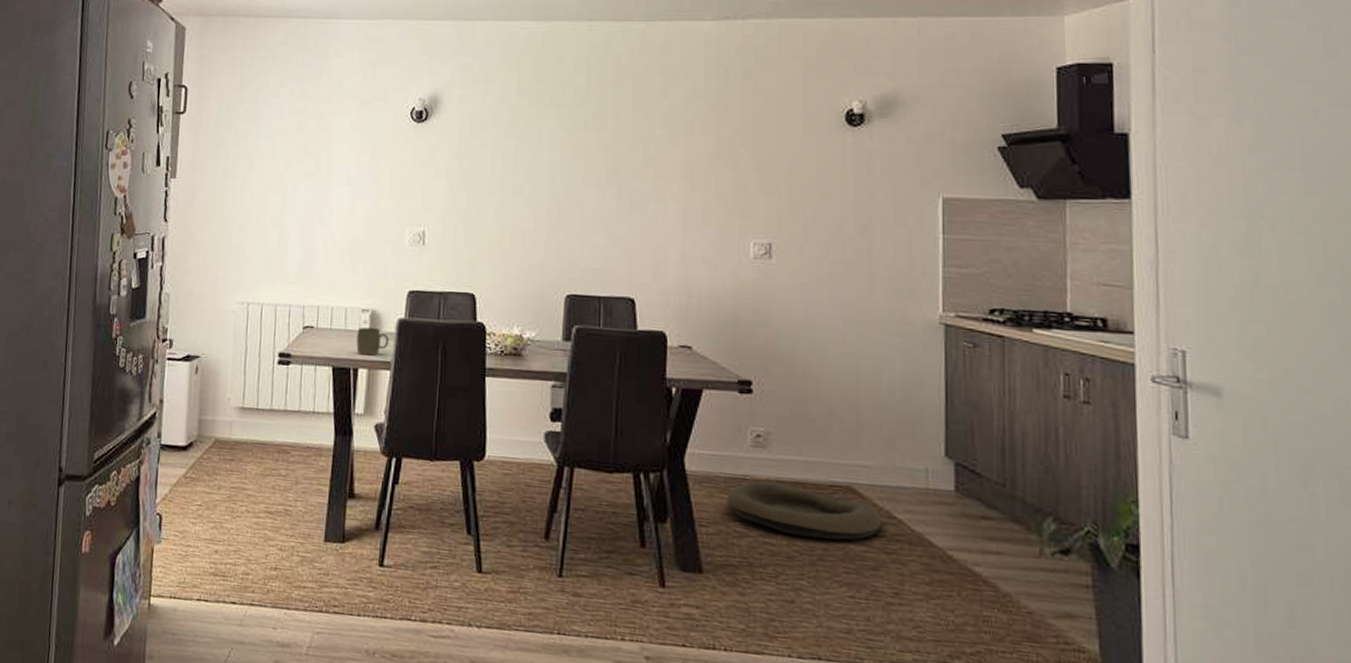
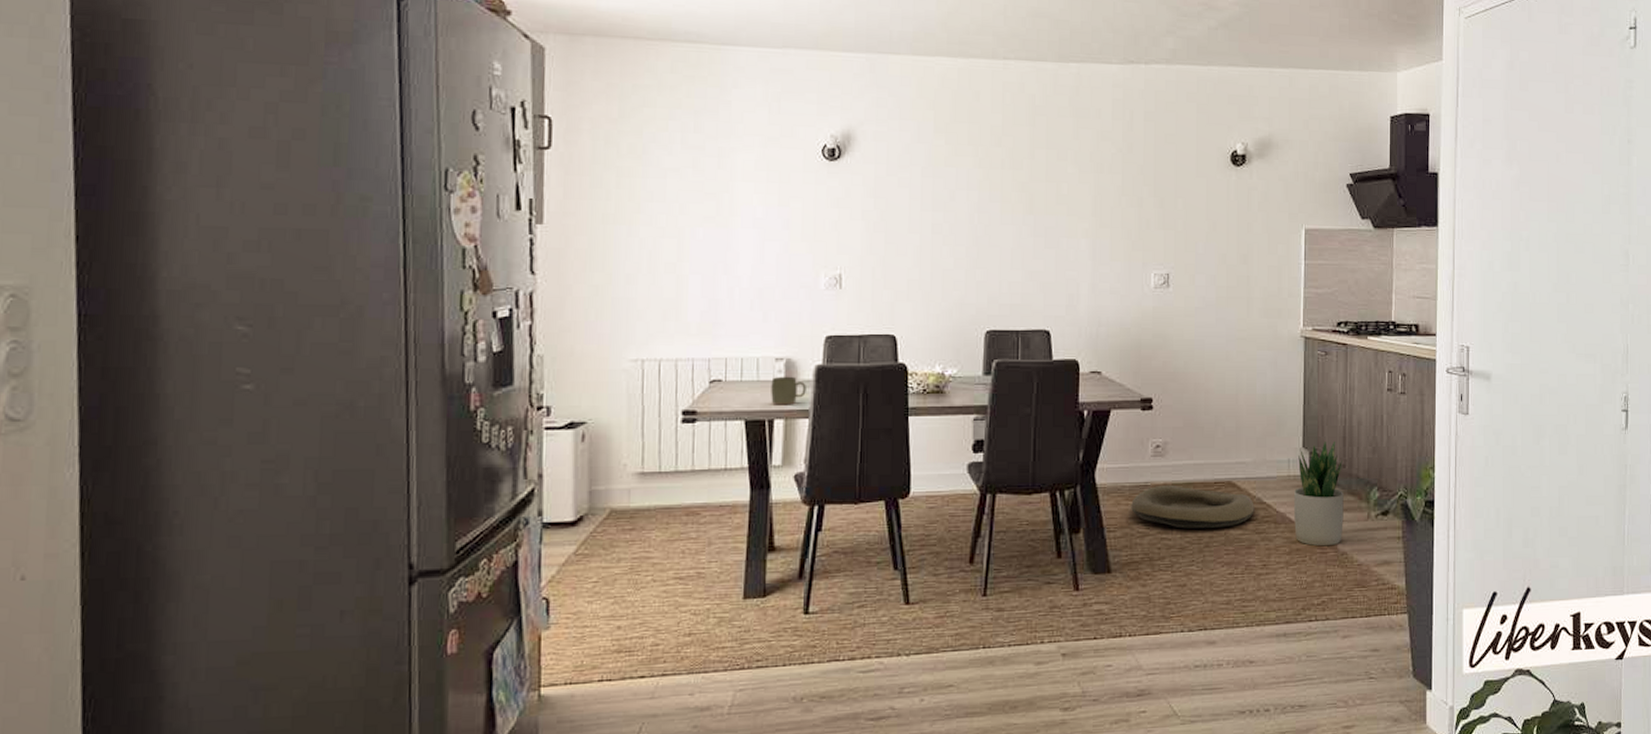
planter: none [935,452,1005,583] -> present [1294,442,1344,547]

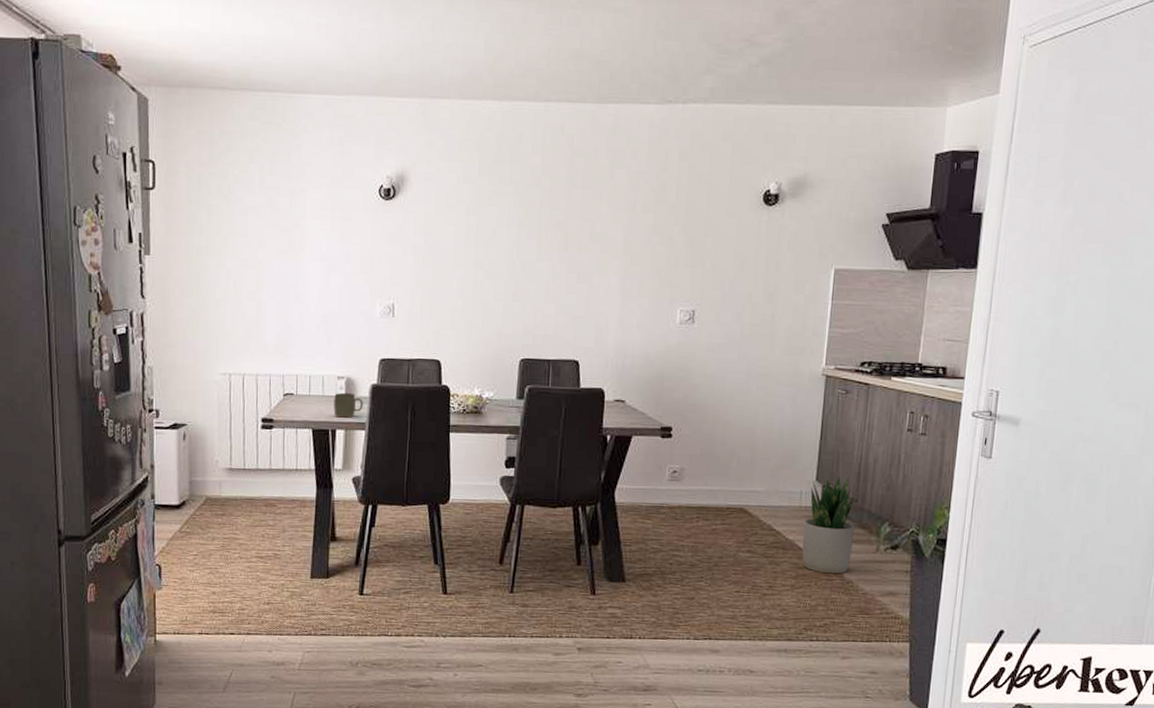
dog bed: present [1131,484,1254,528] -> none [647,507,764,550]

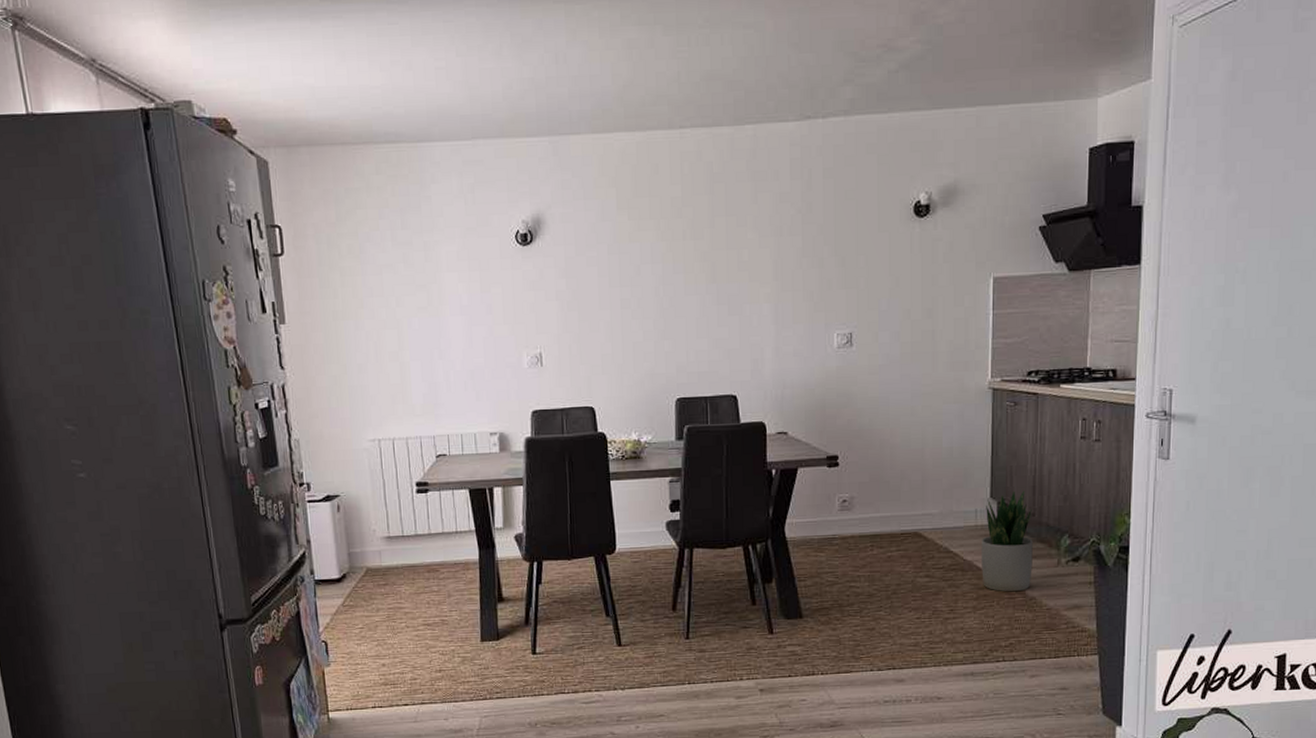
mug: present [333,392,363,418] -> none [488,448,519,475]

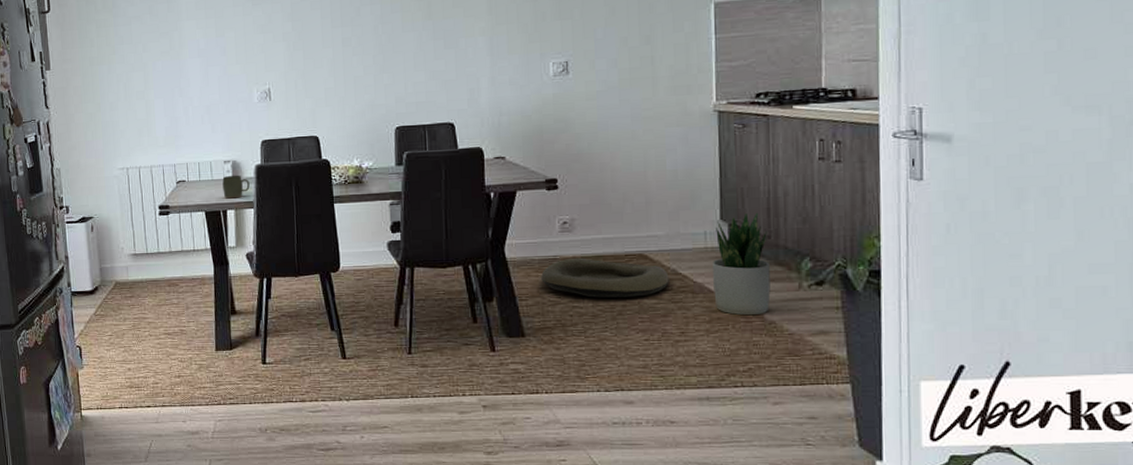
mug: none [488,448,519,475] -> present [222,175,250,199]
dog bed: none [820,536,941,577] -> present [541,257,669,298]

